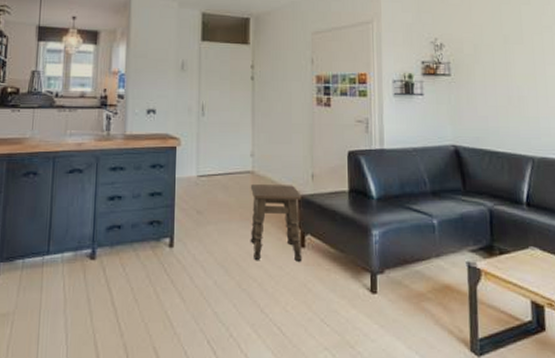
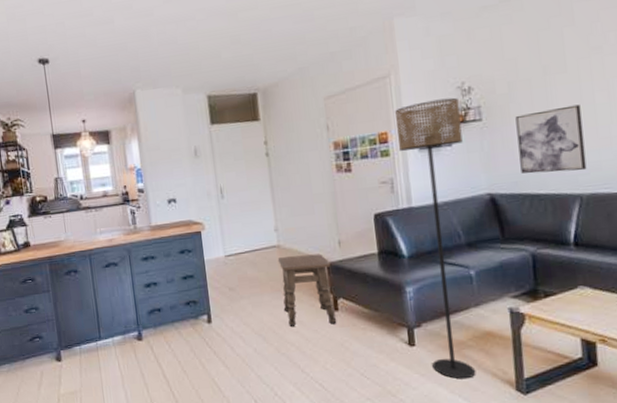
floor lamp: none [374,50,434,334] -> present [394,97,476,379]
wall art: none [479,74,538,135] -> present [515,104,587,174]

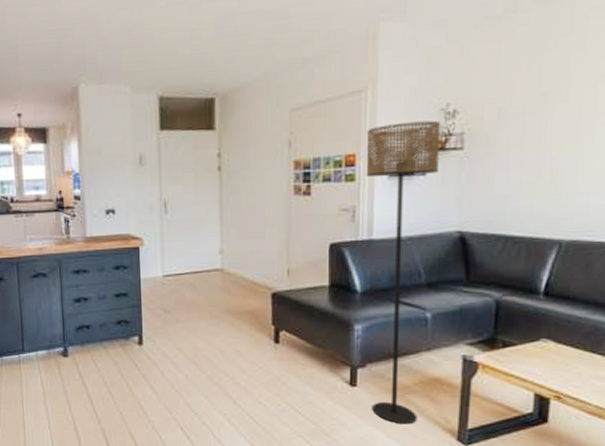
side table: present [277,253,337,327] -> none [219,281,276,357]
wall art: present [515,104,587,174] -> none [498,139,577,214]

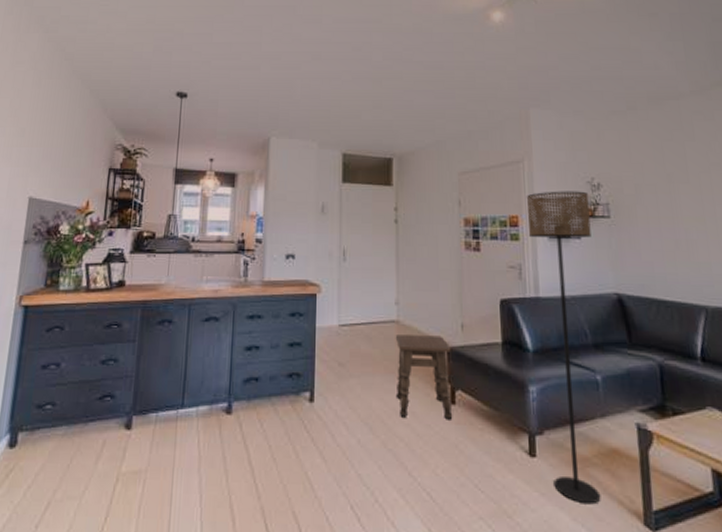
side table: none [219,281,276,357] -> present [395,335,453,420]

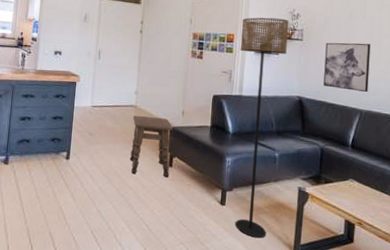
wall art: none [642,215,711,282] -> present [323,42,371,93]

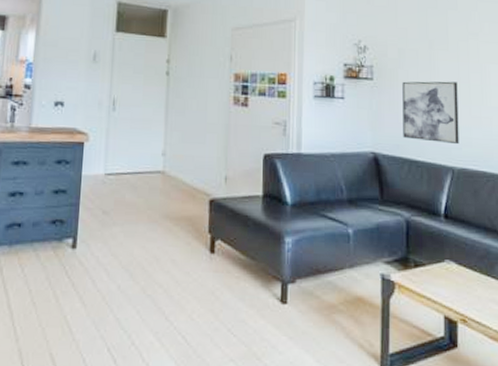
side table: present [129,116,173,178] -> none [157,185,214,268]
floor lamp: present [235,17,289,238] -> none [295,51,354,348]

